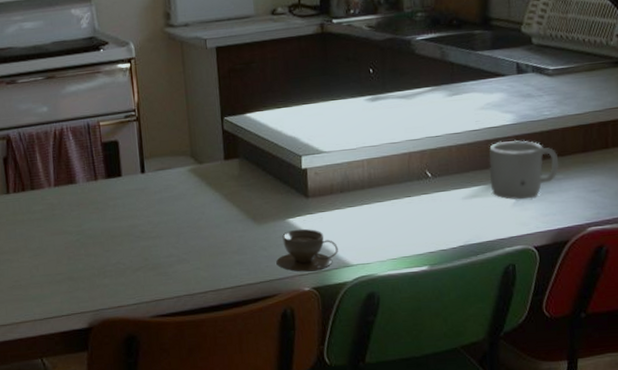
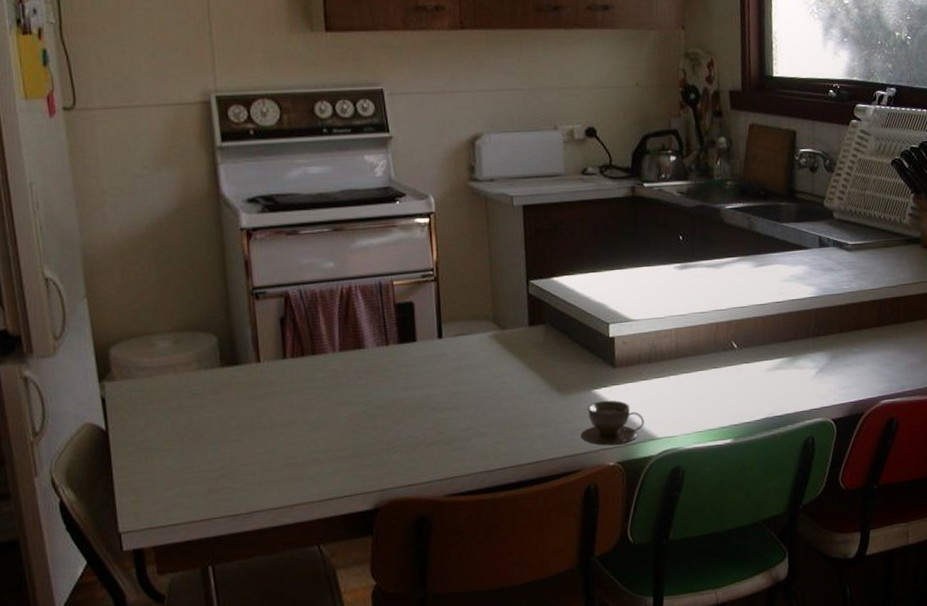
mug: present [488,140,560,200] -> none [791,312,856,373]

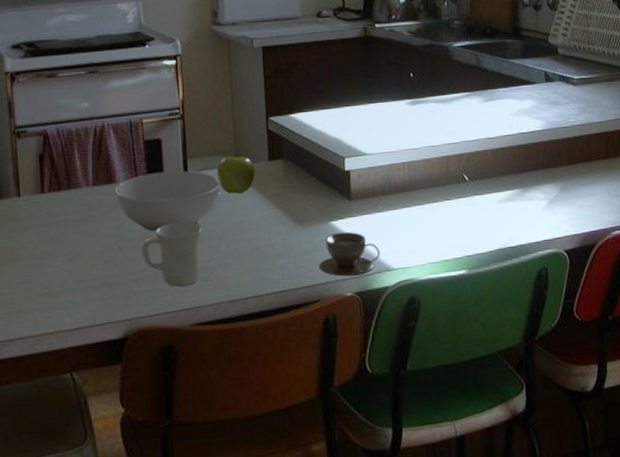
bowl: none [364,336,478,400] -> present [115,171,221,232]
mug: none [392,389,458,457] -> present [141,222,202,287]
fruit: none [473,319,515,361] -> present [216,154,256,194]

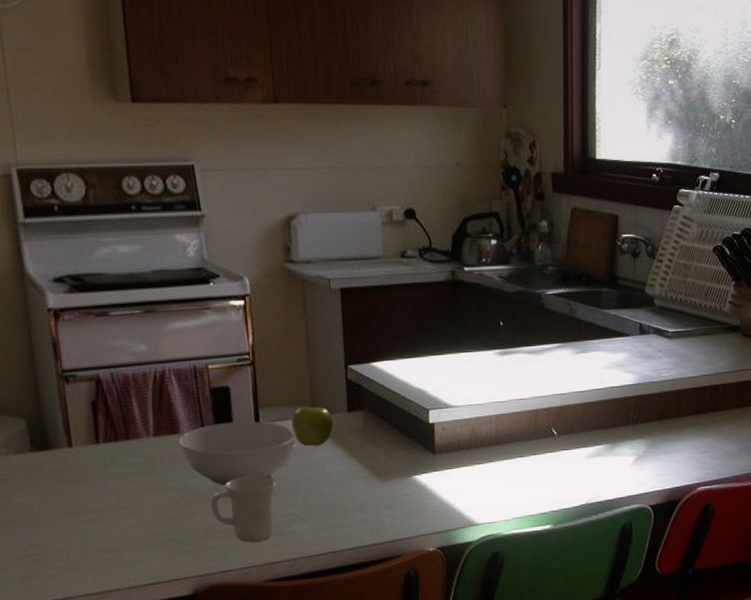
teacup: present [319,231,380,277] -> none [400,486,464,532]

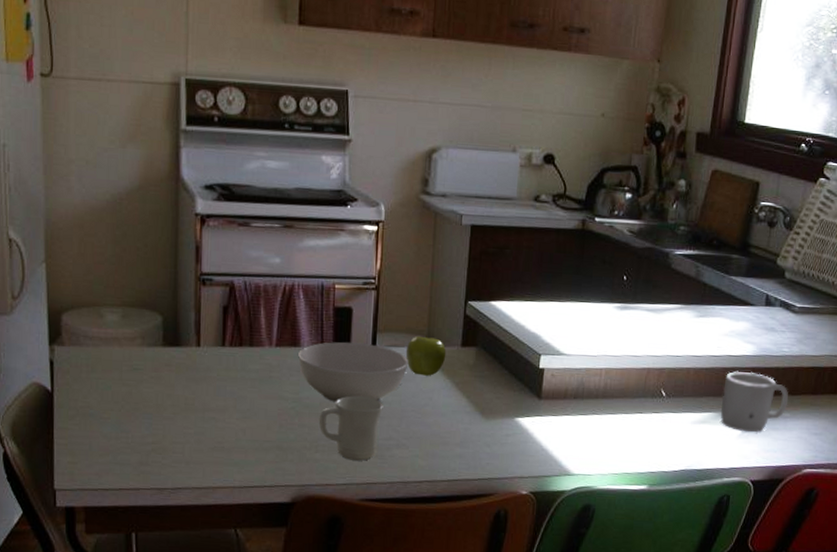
mug: none [611,400,675,460] -> present [720,370,789,432]

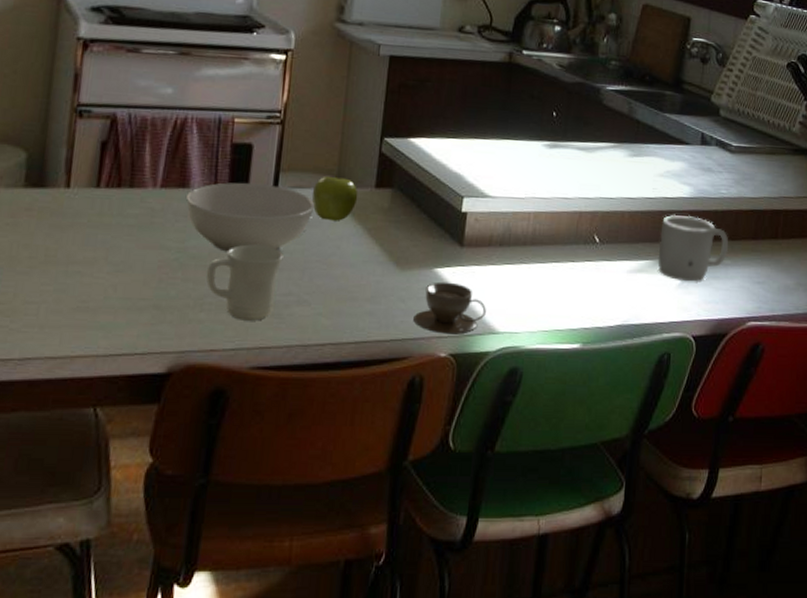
teacup: none [498,429,562,475] -> present [413,281,486,334]

